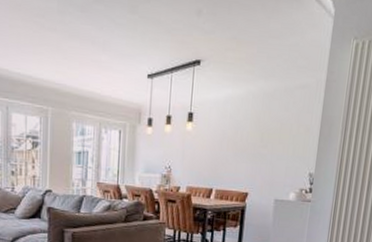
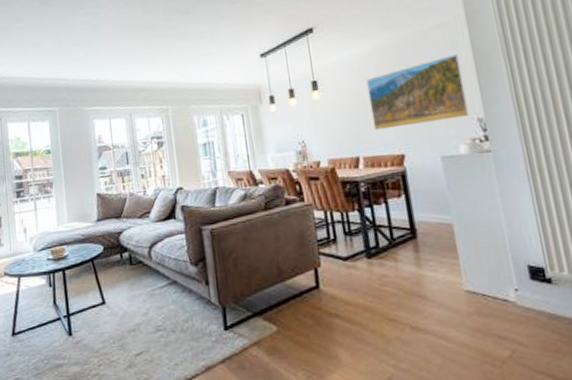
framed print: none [230,115,310,171] -> present [366,54,469,130]

